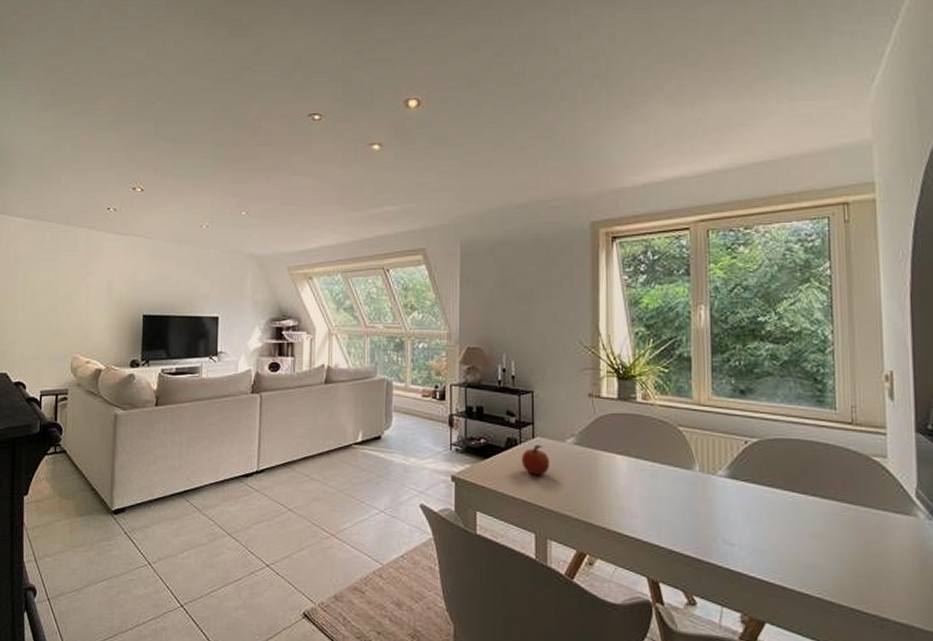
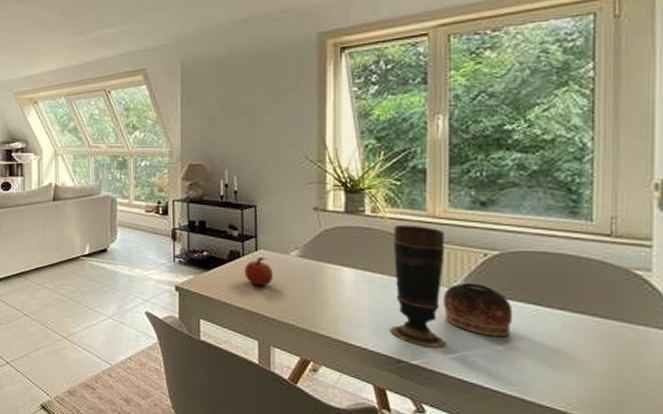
vase: none [661,412,714,537] -> present [389,224,447,348]
bowl: none [710,470,773,525] -> present [443,283,513,337]

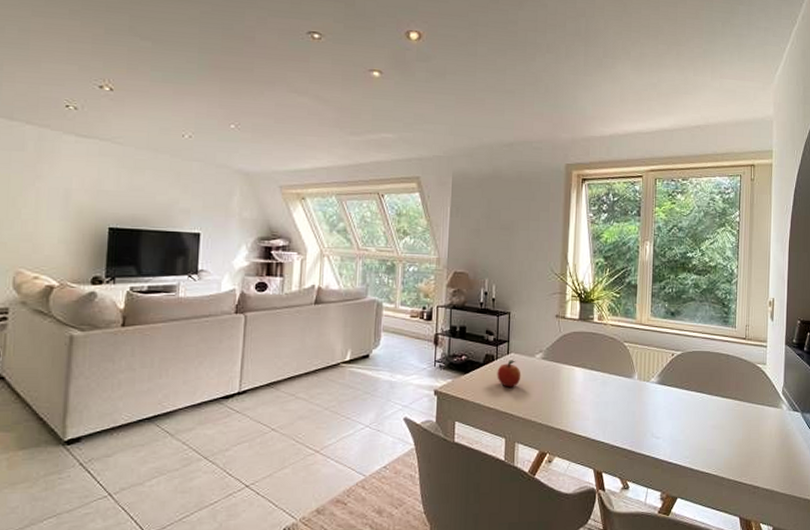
vase: present [389,224,447,348] -> none [607,330,648,433]
bowl: present [443,283,513,337] -> none [644,378,688,420]

